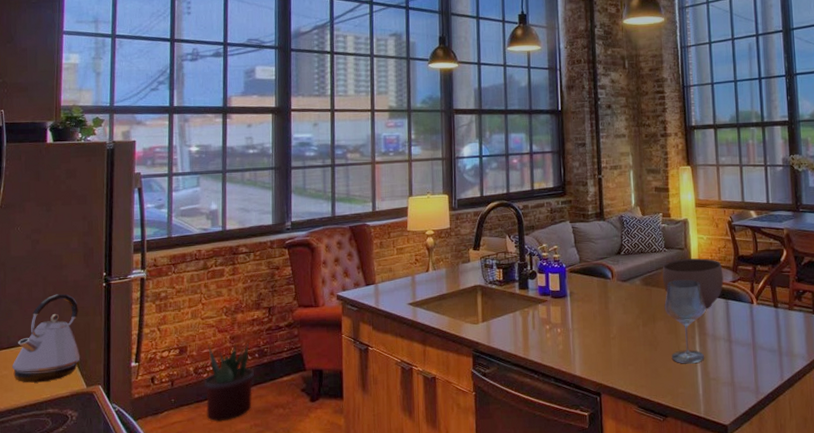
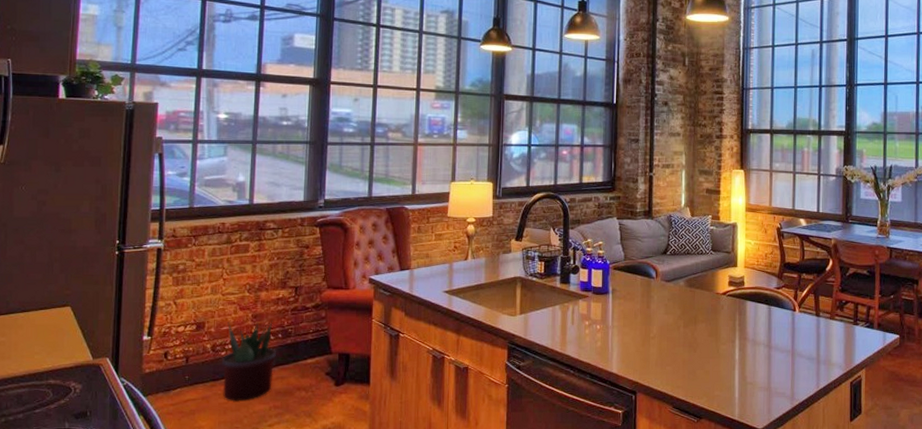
kettle: present [12,293,81,383] -> none [11,260,87,352]
bowl: present [662,258,724,309] -> none [707,263,768,314]
wine glass: present [664,279,706,364] -> none [707,283,748,367]

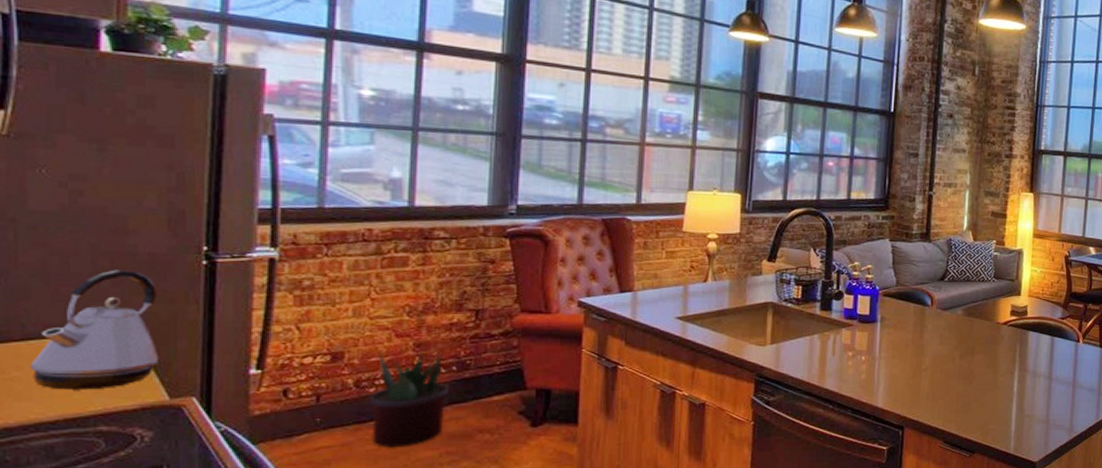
kettle: none [11,260,87,352] -> present [30,270,159,390]

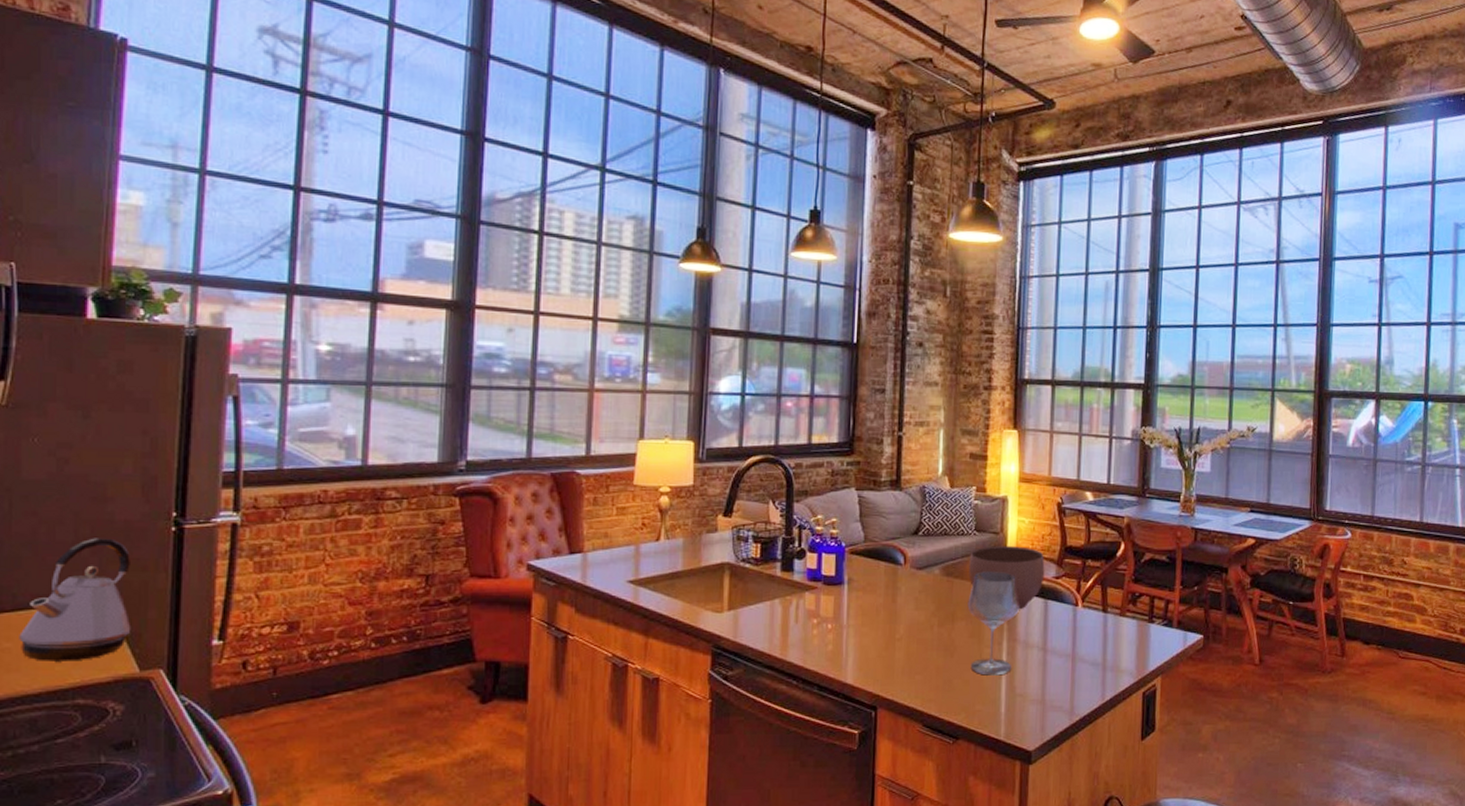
planter: present [369,350,449,448] -> none [323,619,399,725]
wine glass: none [985,313,1030,400] -> present [967,571,1019,676]
bowl: none [987,291,1053,345] -> present [969,546,1045,610]

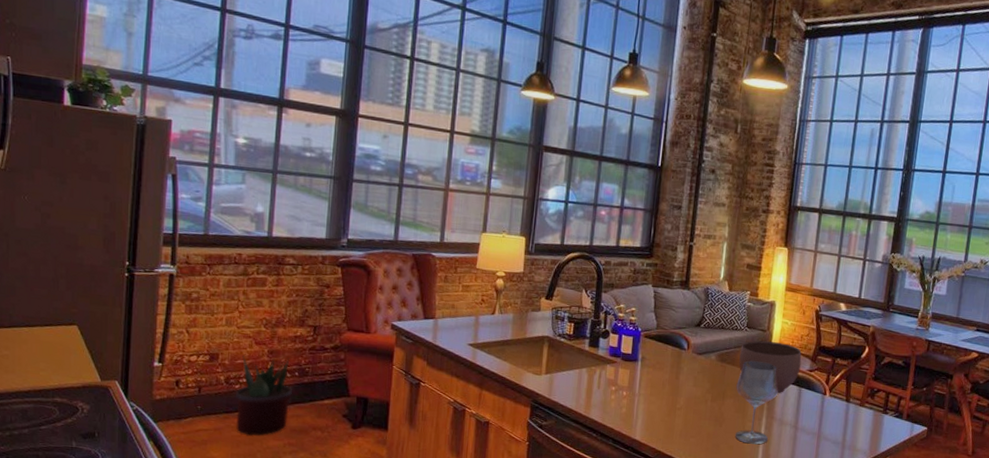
kettle: present [19,538,131,661] -> none [14,276,95,369]
planter: none [323,619,399,725] -> present [235,356,292,436]

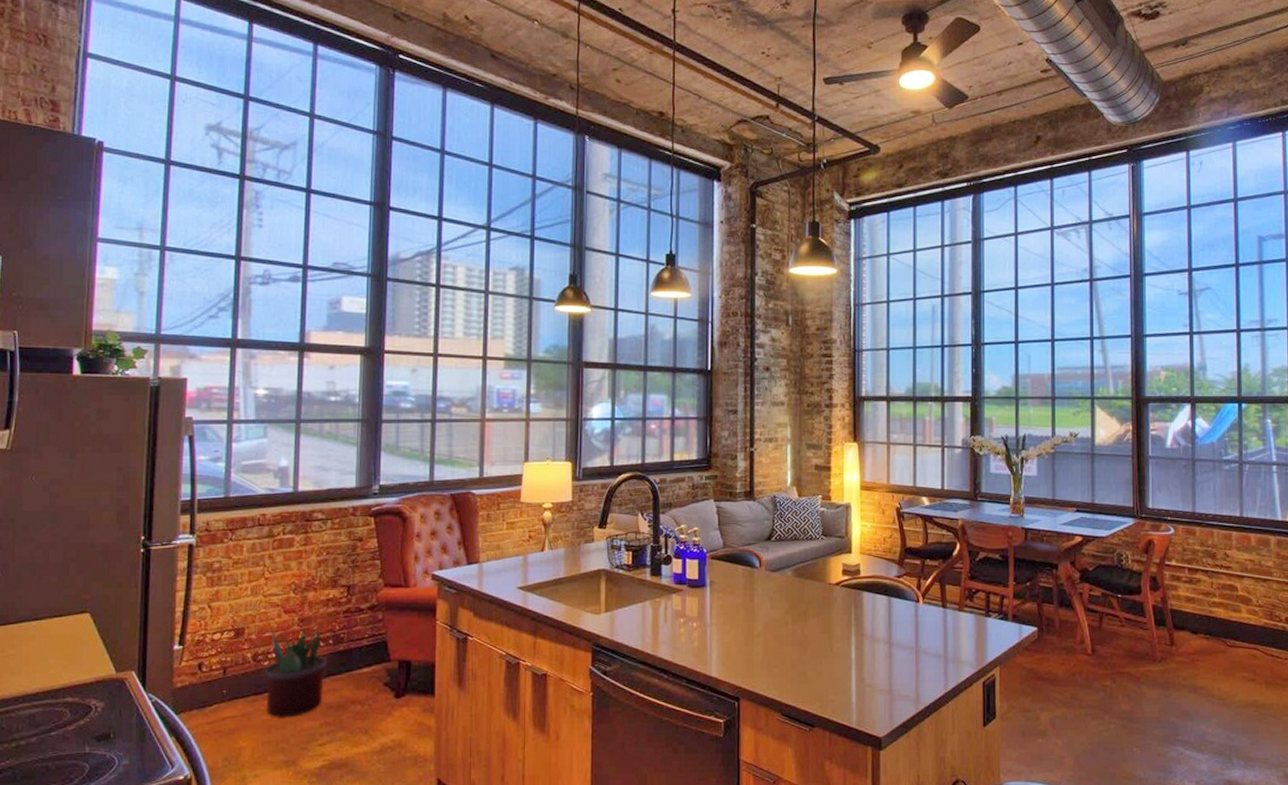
wine glass: present [735,360,779,445] -> none [818,572,865,668]
bowl: present [739,340,802,394] -> none [818,549,887,607]

